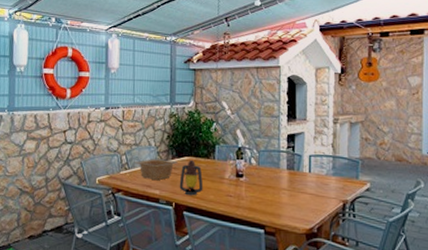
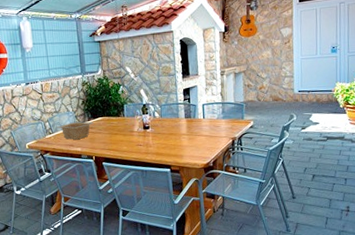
lantern: present [179,159,203,196] -> none [96,119,117,149]

